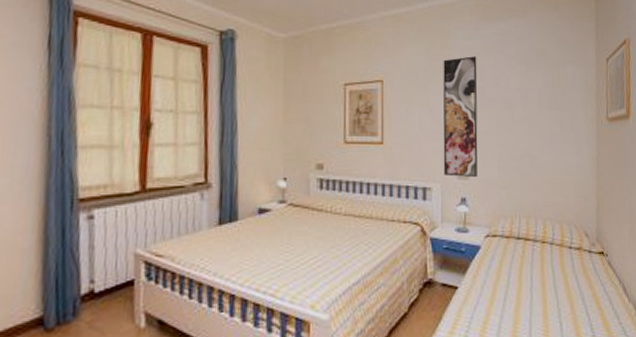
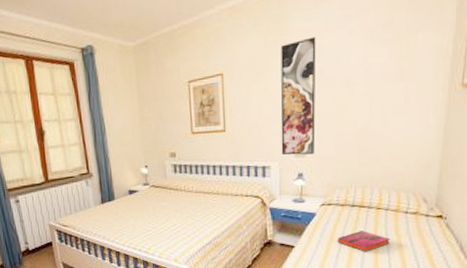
hardback book: none [505,268,558,295] -> present [338,231,390,252]

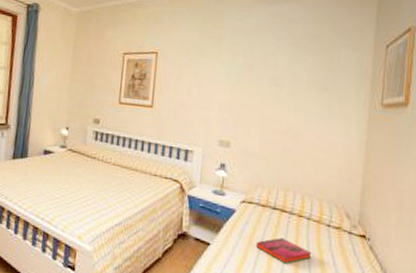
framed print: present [281,37,316,156] -> none [206,35,248,146]

